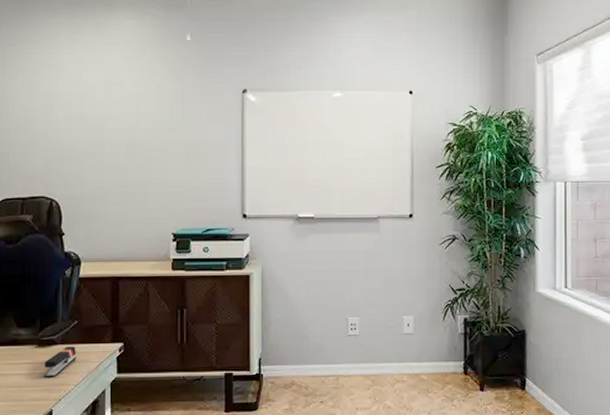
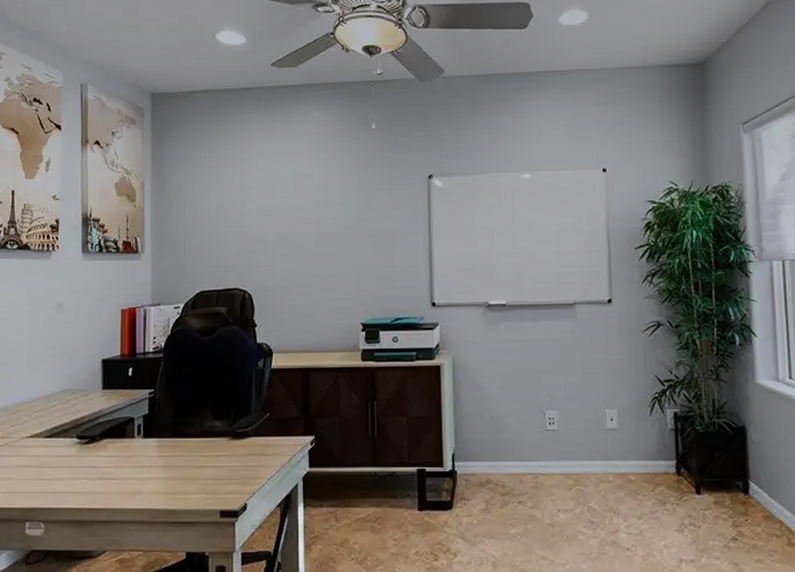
stapler: present [43,346,77,379] -> none [238,439,270,471]

